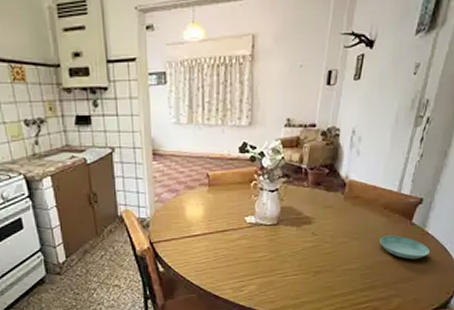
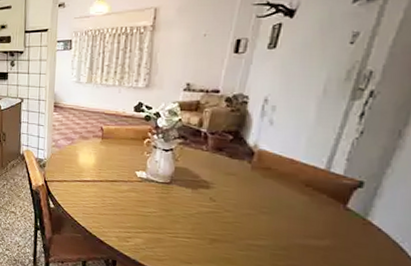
saucer: present [380,235,430,260] -> none [299,216,375,252]

